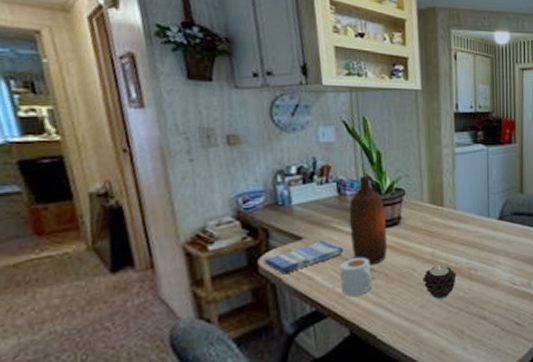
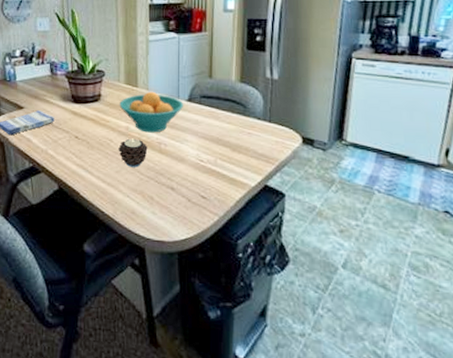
mug: present [340,257,376,296] -> none [51,126,80,158]
bottle: present [349,175,387,265] -> none [59,58,89,134]
fruit bowl: none [423,210,495,258] -> present [119,91,184,133]

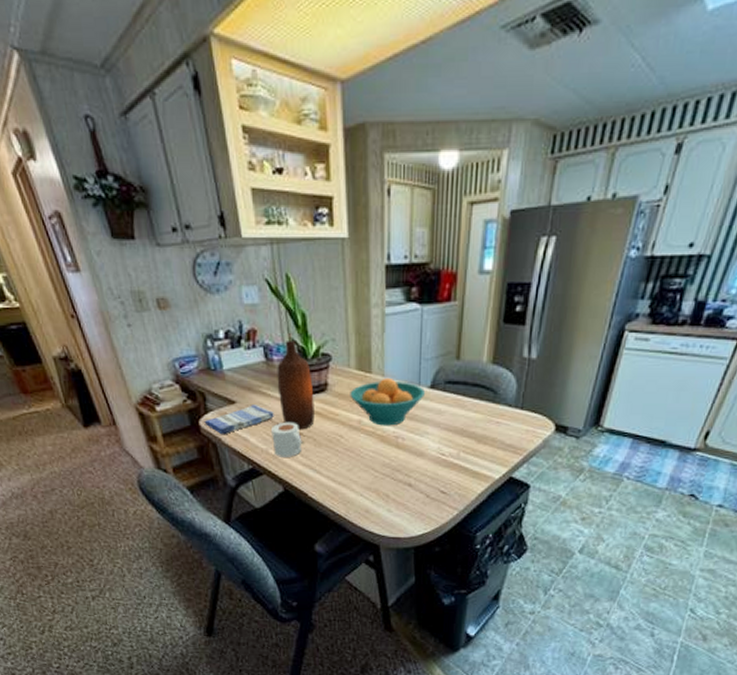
mug: none [51,126,80,158] -> present [272,422,305,457]
bottle: none [59,58,89,134] -> present [277,339,315,430]
candle: present [118,138,148,167] -> none [350,433,383,465]

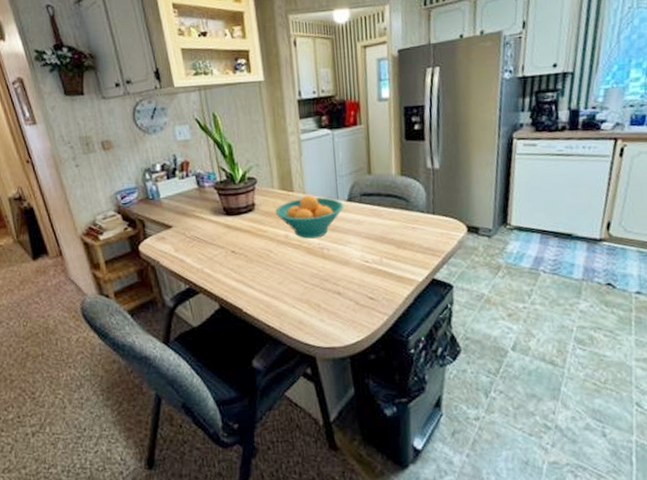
dish towel: present [204,405,274,435] -> none [143,227,208,258]
mug: present [272,422,305,457] -> none [206,241,237,275]
bottle: present [277,339,315,430] -> none [208,167,245,248]

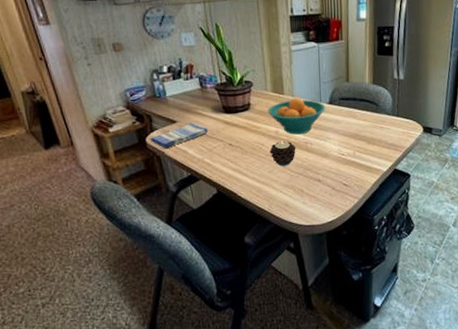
dish towel: none [143,227,208,258] -> present [150,123,208,149]
candle: none [279,246,310,277] -> present [270,141,296,166]

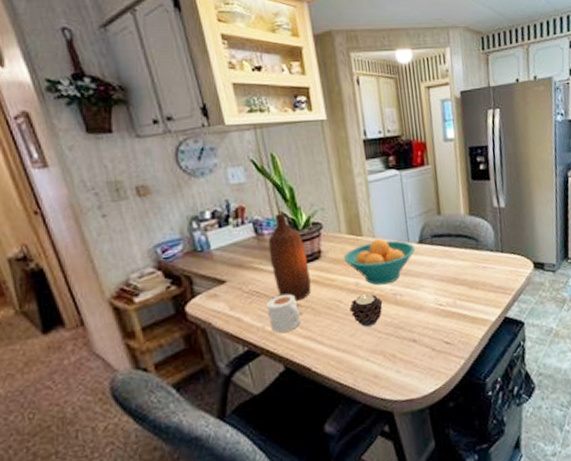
dish towel: present [150,123,208,149] -> none [191,281,268,319]
mug: none [206,135,234,165] -> present [267,294,304,333]
bottle: none [210,71,241,141] -> present [268,213,311,301]

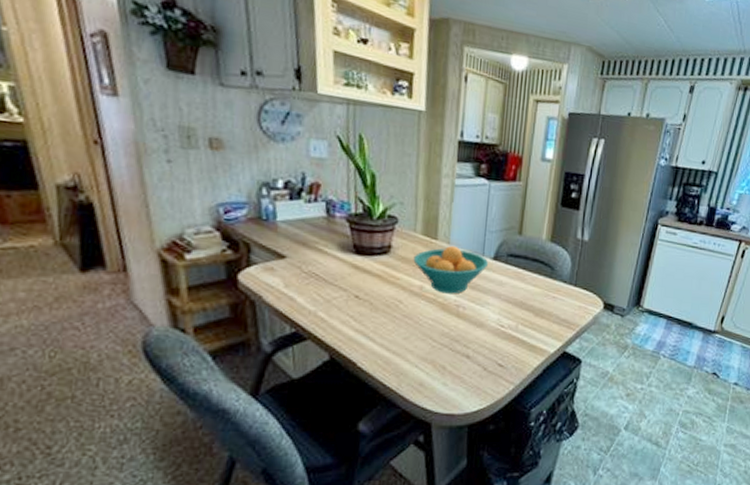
mug: present [267,294,304,333] -> none [323,282,360,322]
bottle: present [268,213,311,301] -> none [336,198,376,292]
candle: present [349,294,383,327] -> none [408,300,444,333]

